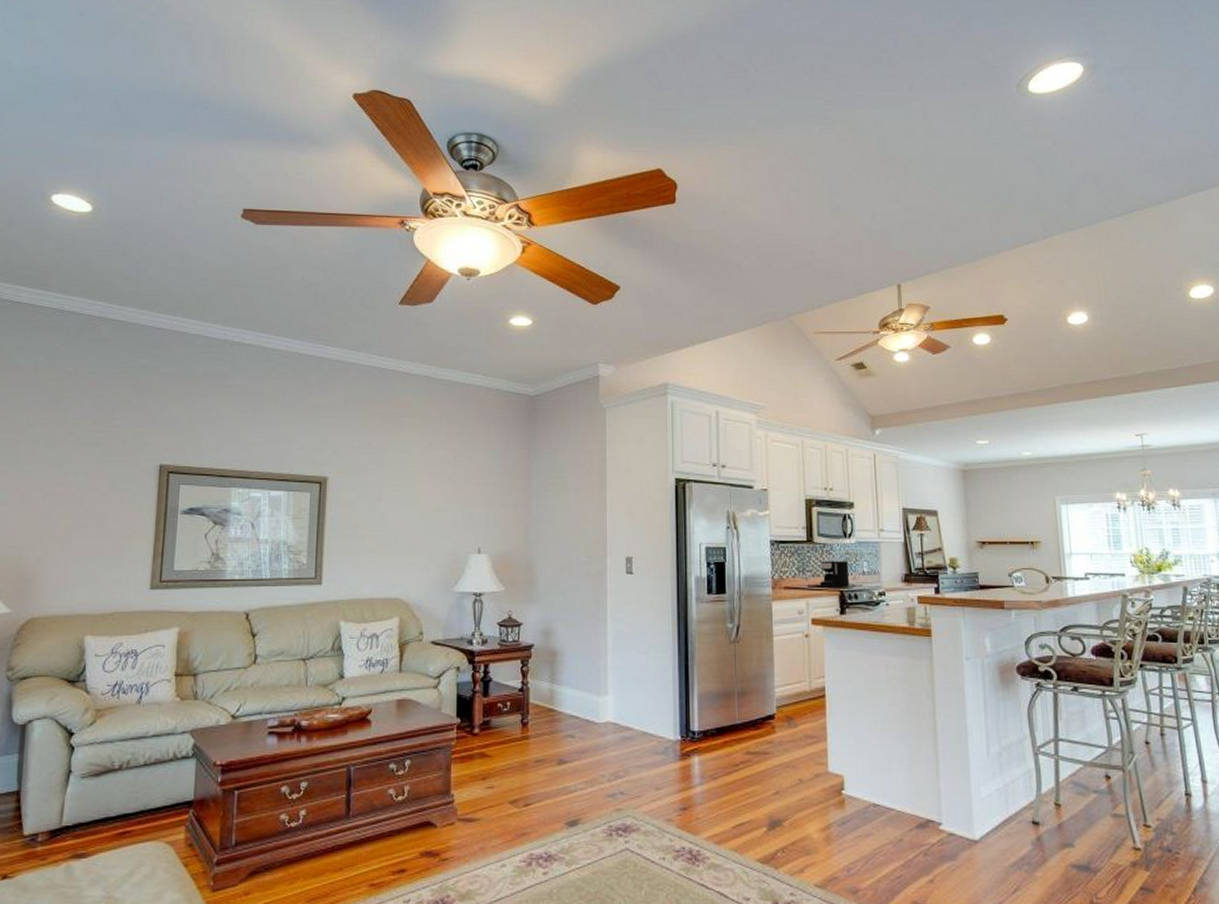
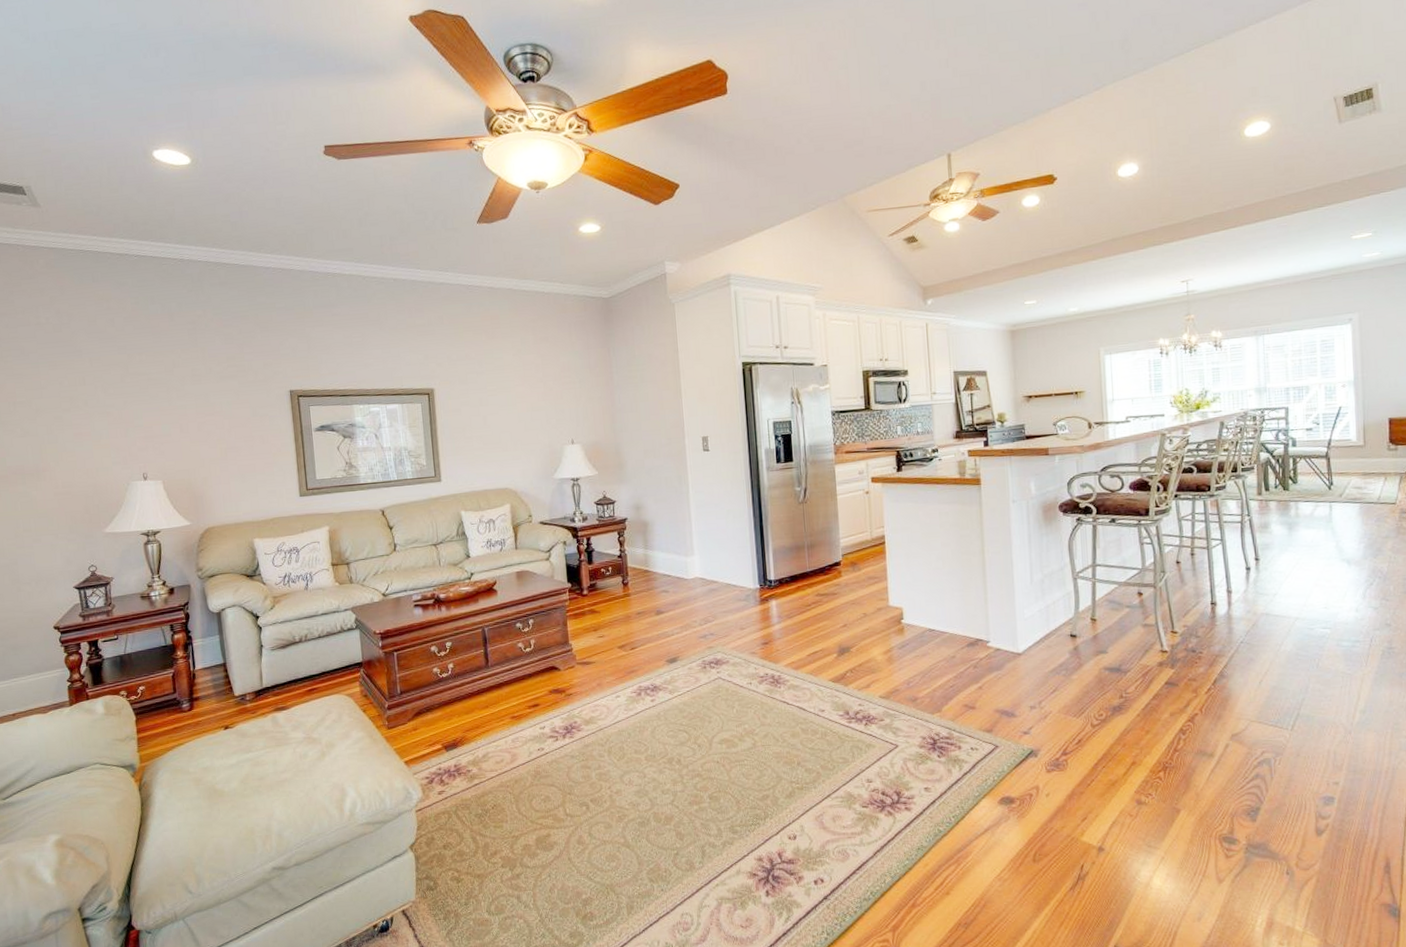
coffee maker: present [814,561,864,588] -> none [873,423,918,450]

